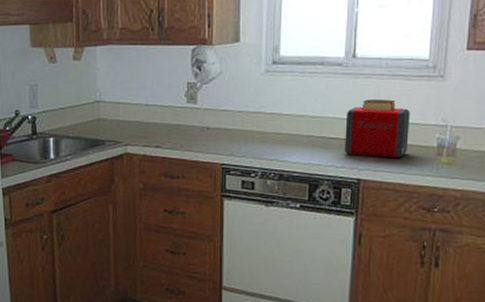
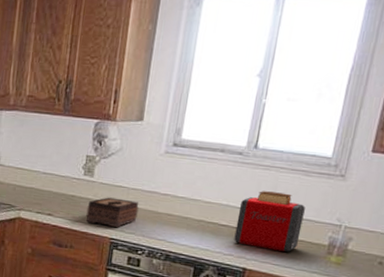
tissue box: none [194,122,246,152] -> present [86,197,139,227]

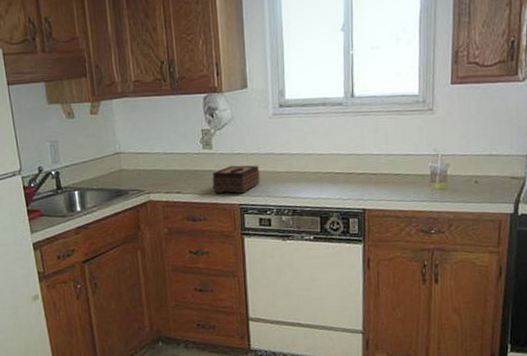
toaster: present [234,191,305,252] -> none [349,134,406,188]

